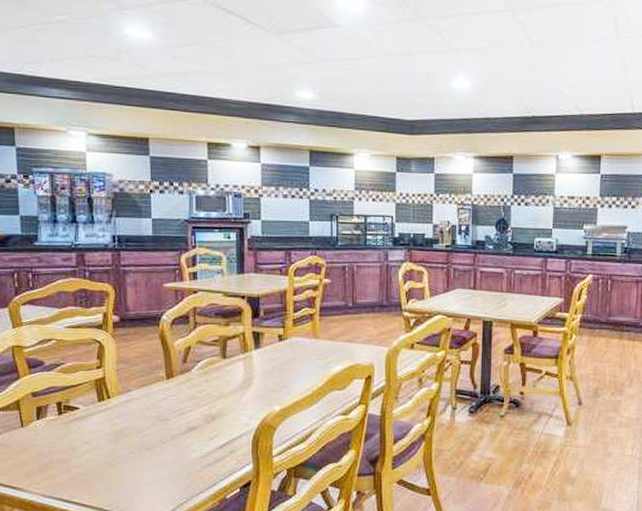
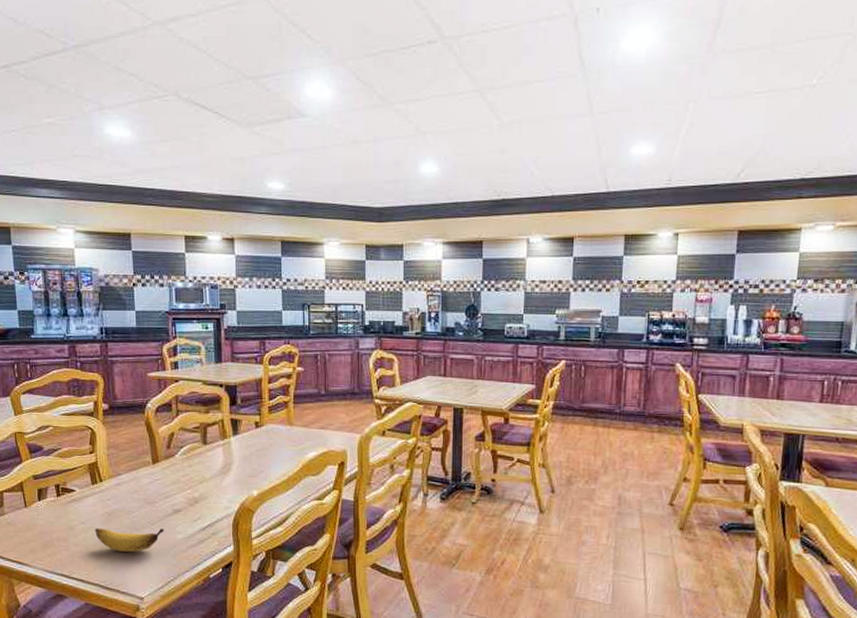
banana: none [100,447,177,473] -> present [95,528,164,552]

